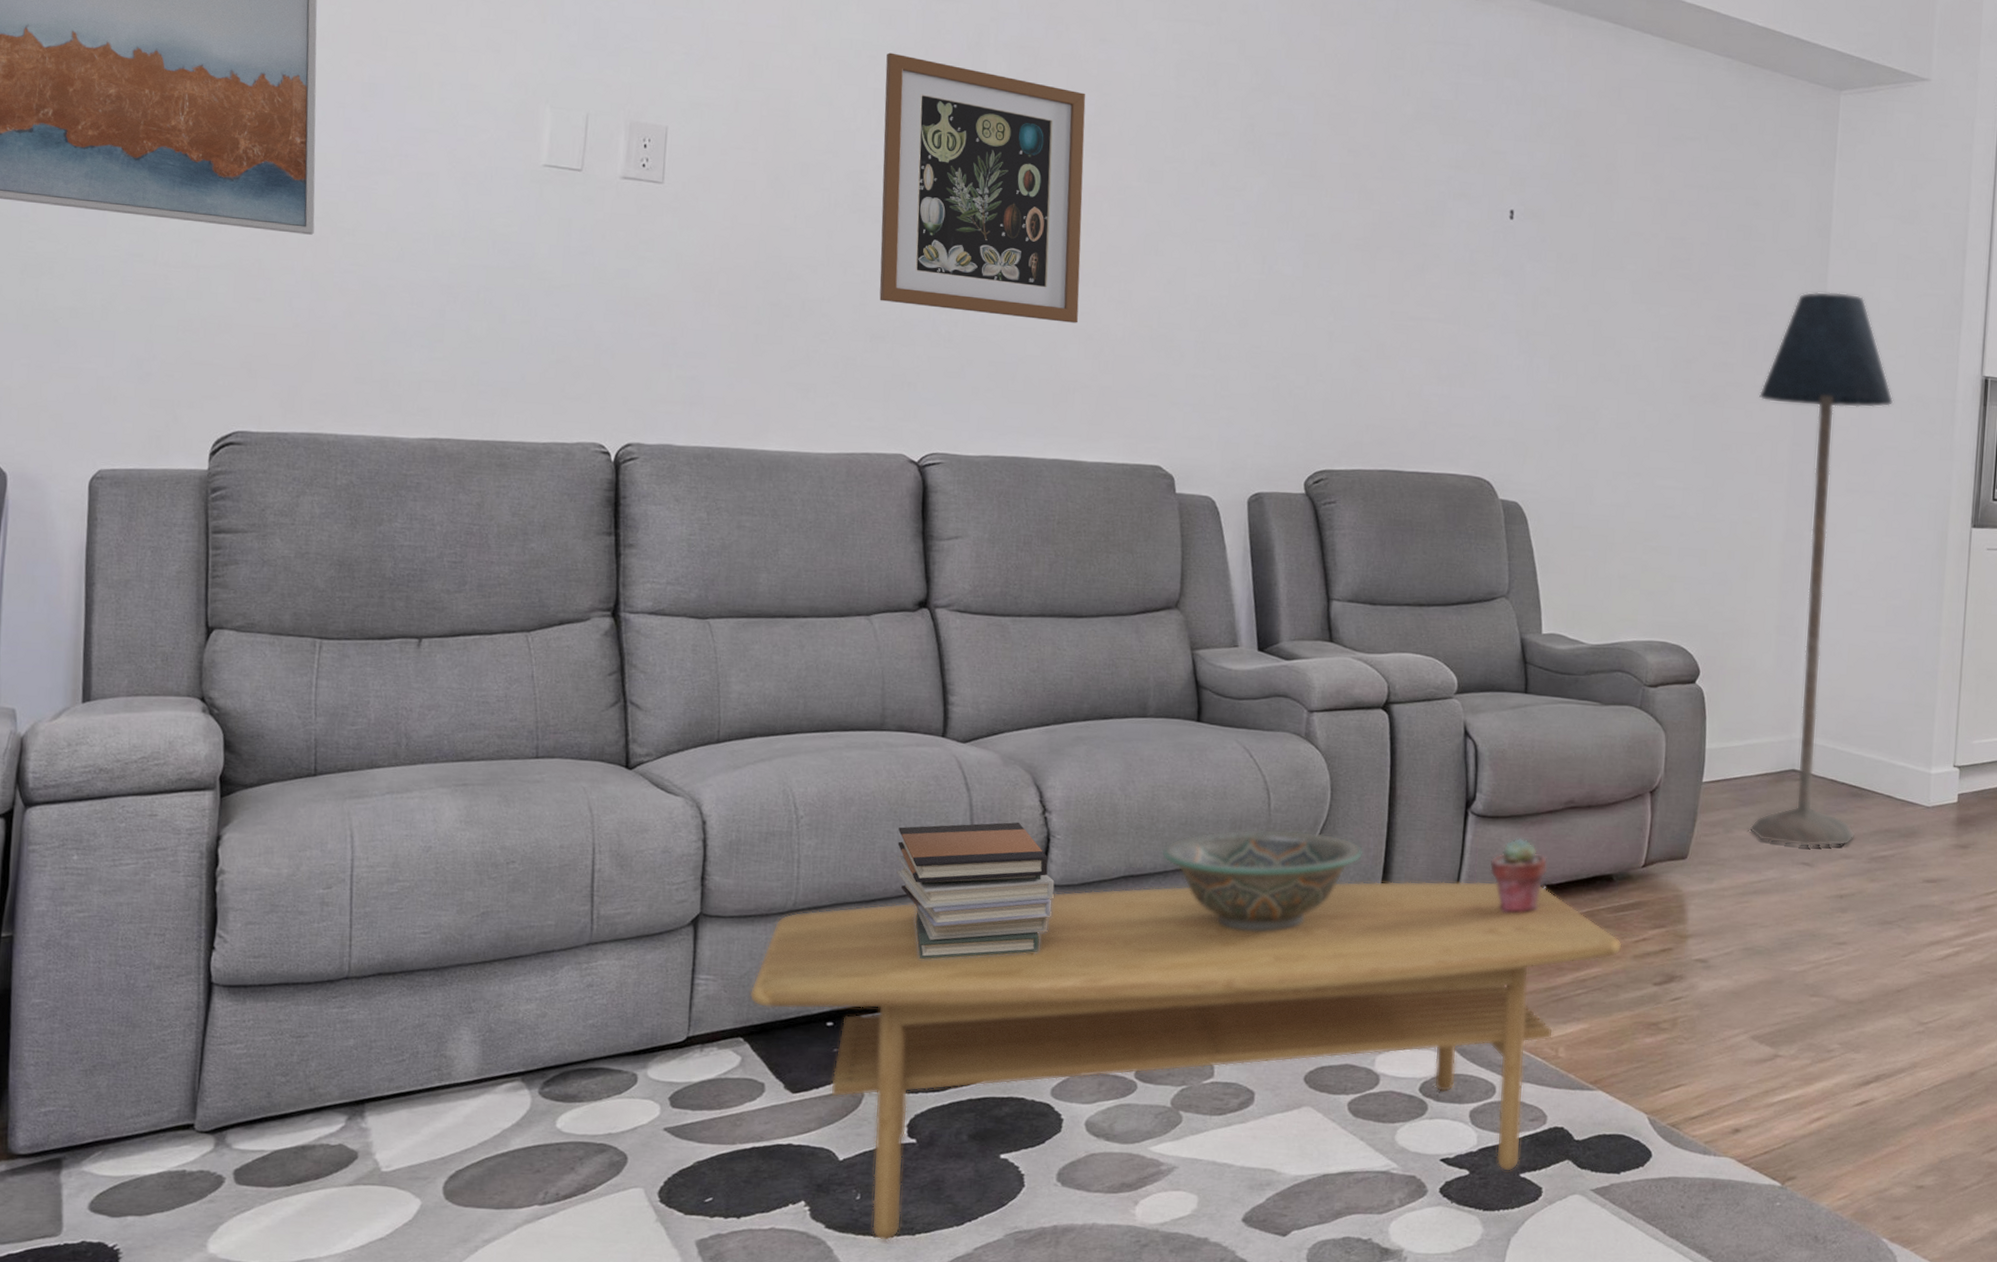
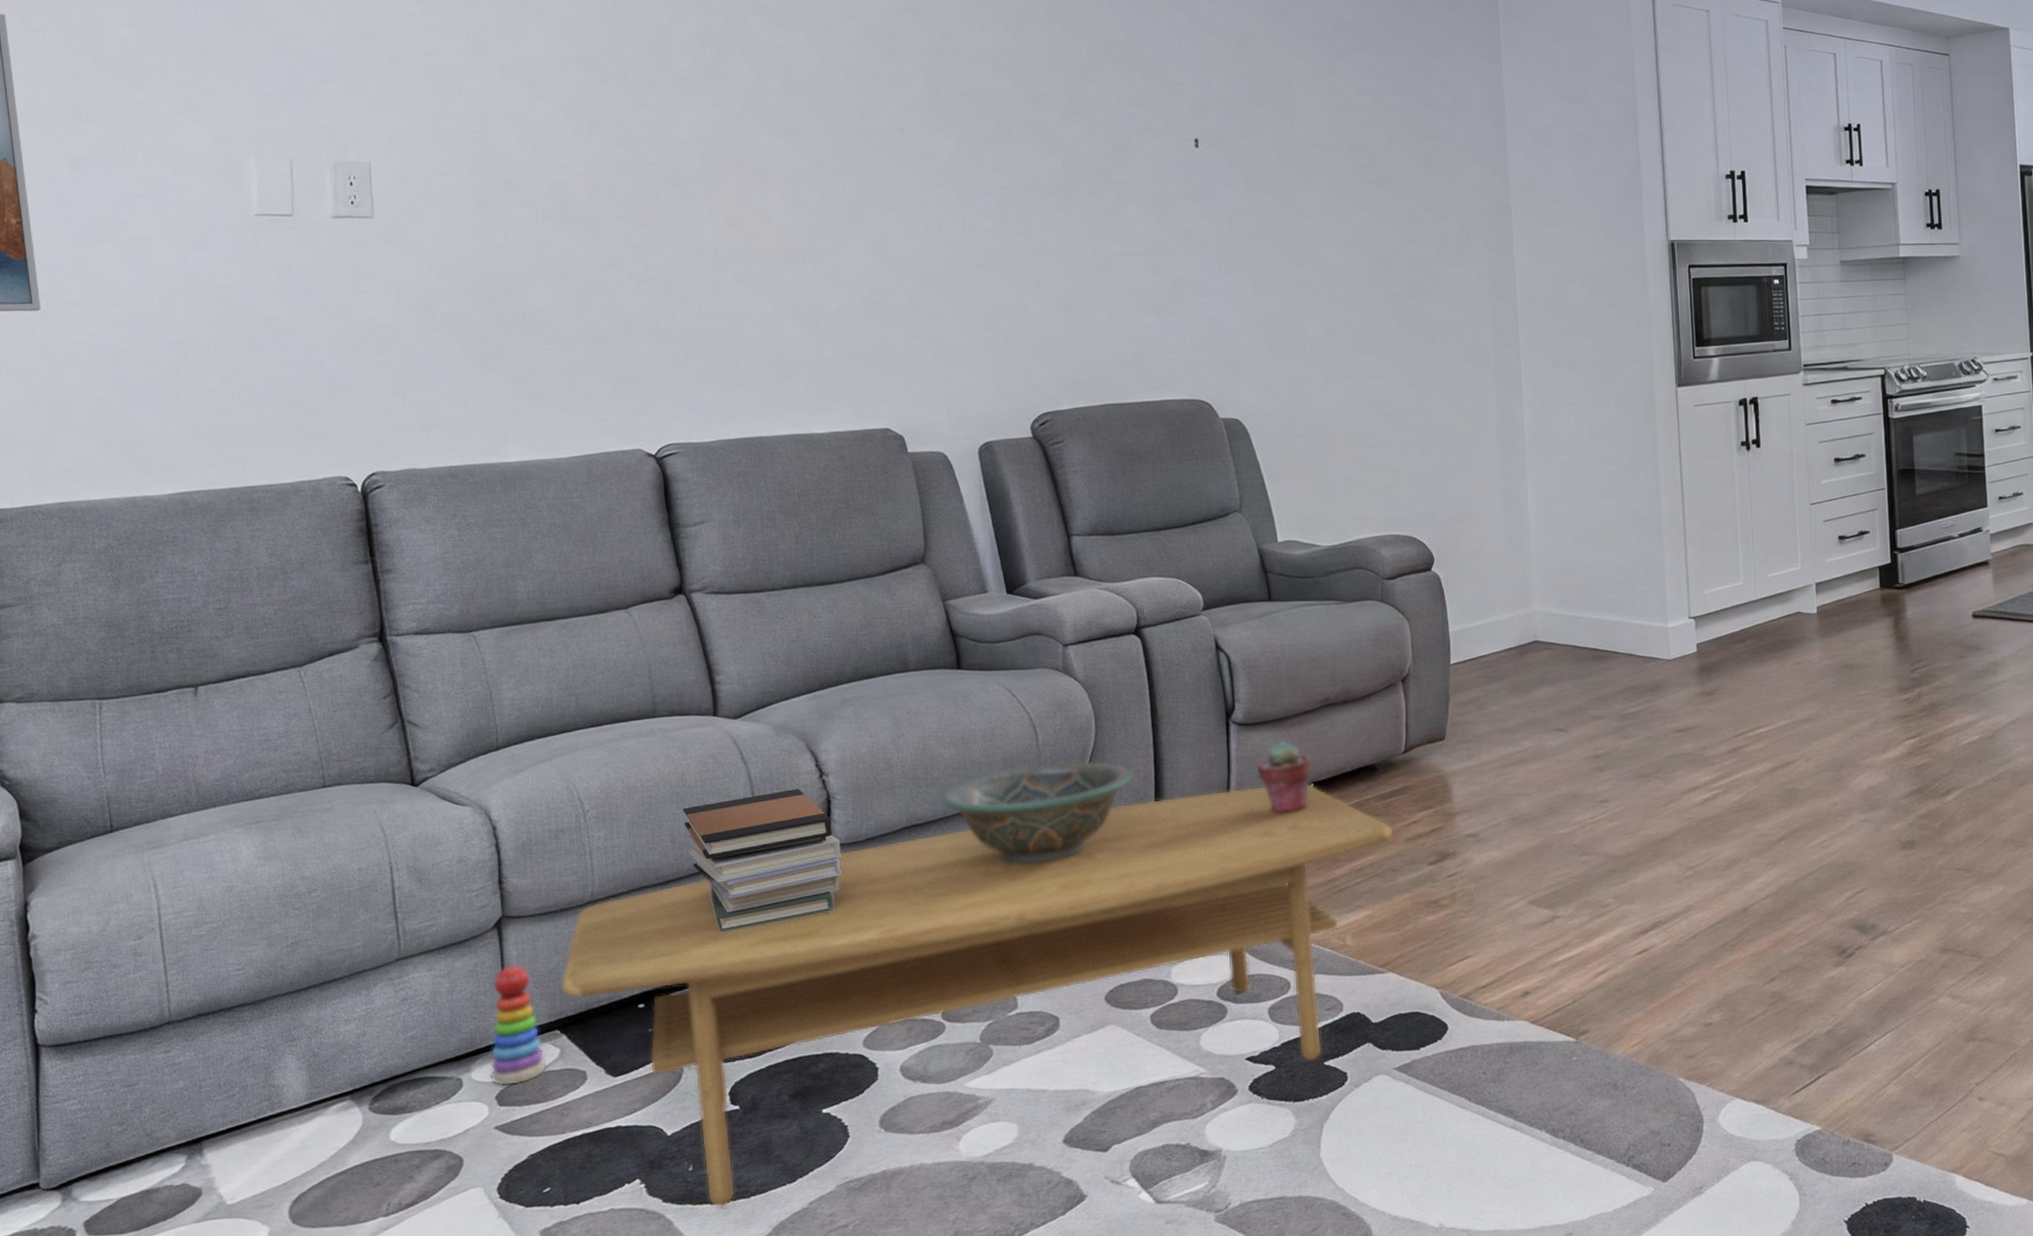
stacking toy: none [666,964,726,1089] -> present [490,965,547,1086]
wall art: present [879,52,1086,323] -> none [573,63,793,304]
floor lamp: present [1749,291,1894,847] -> none [1457,177,1604,714]

